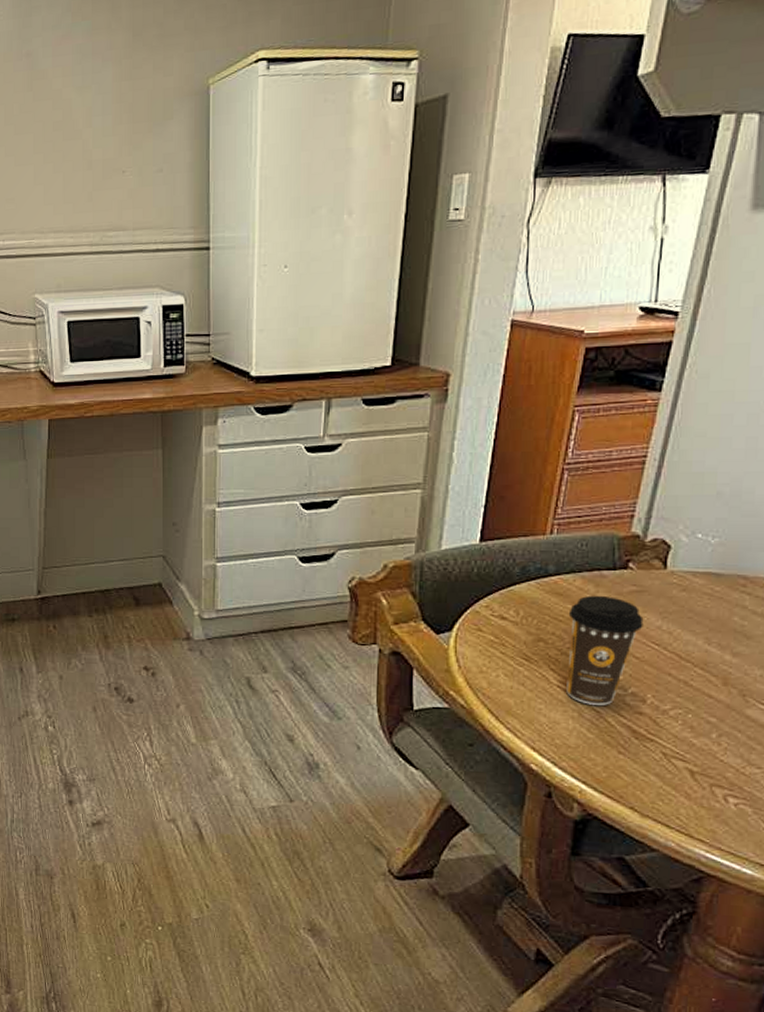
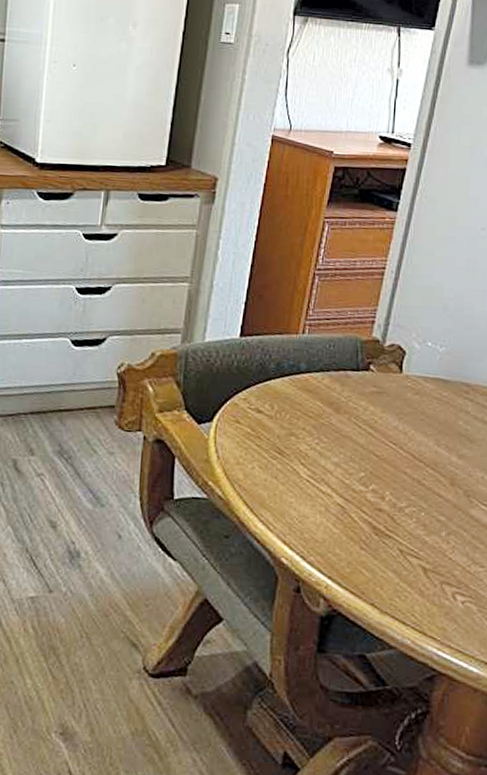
coffee cup: present [566,595,644,705] -> none [315,393,383,501]

